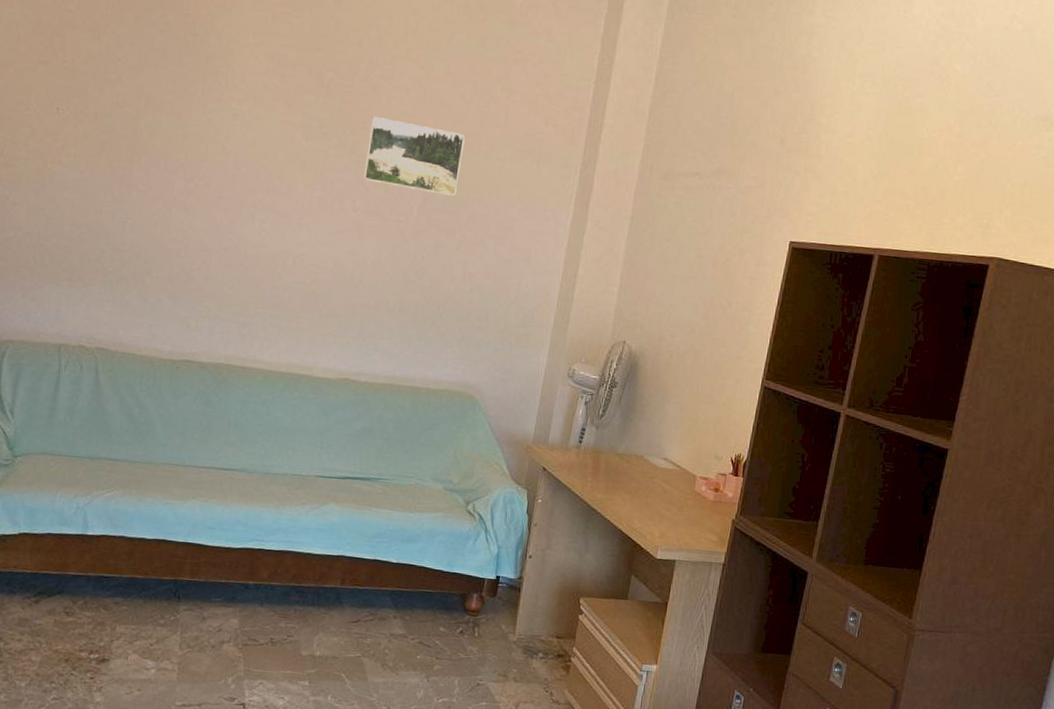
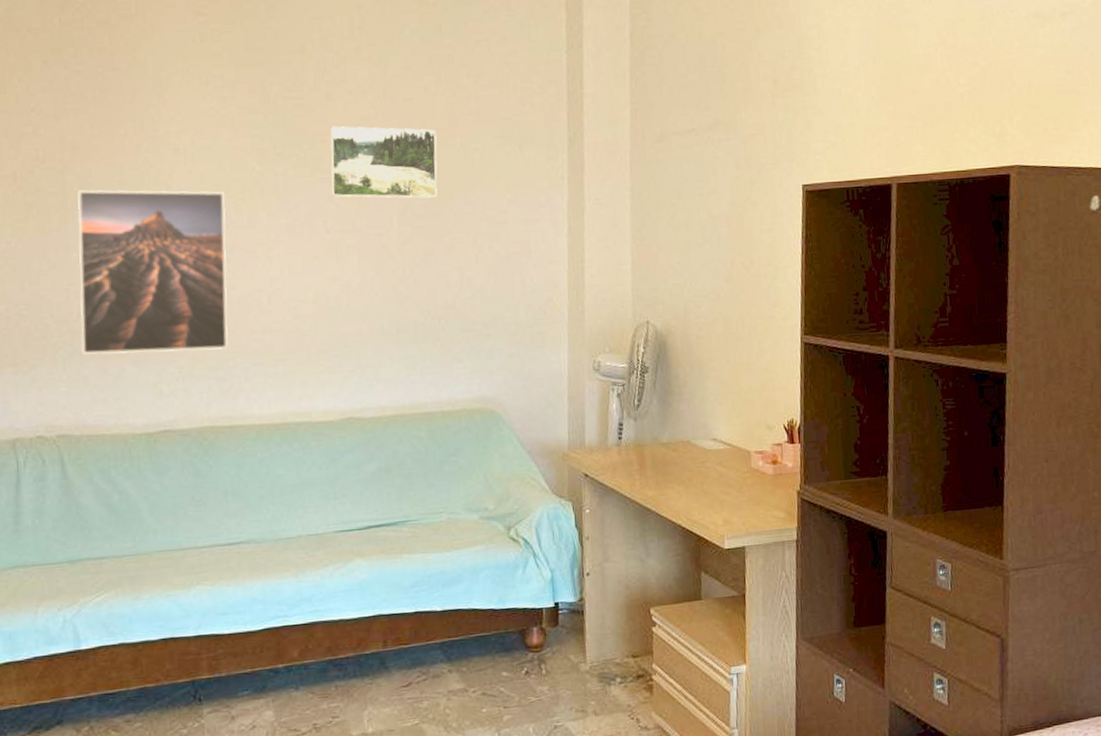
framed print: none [128,137,270,298] -> present [77,190,229,354]

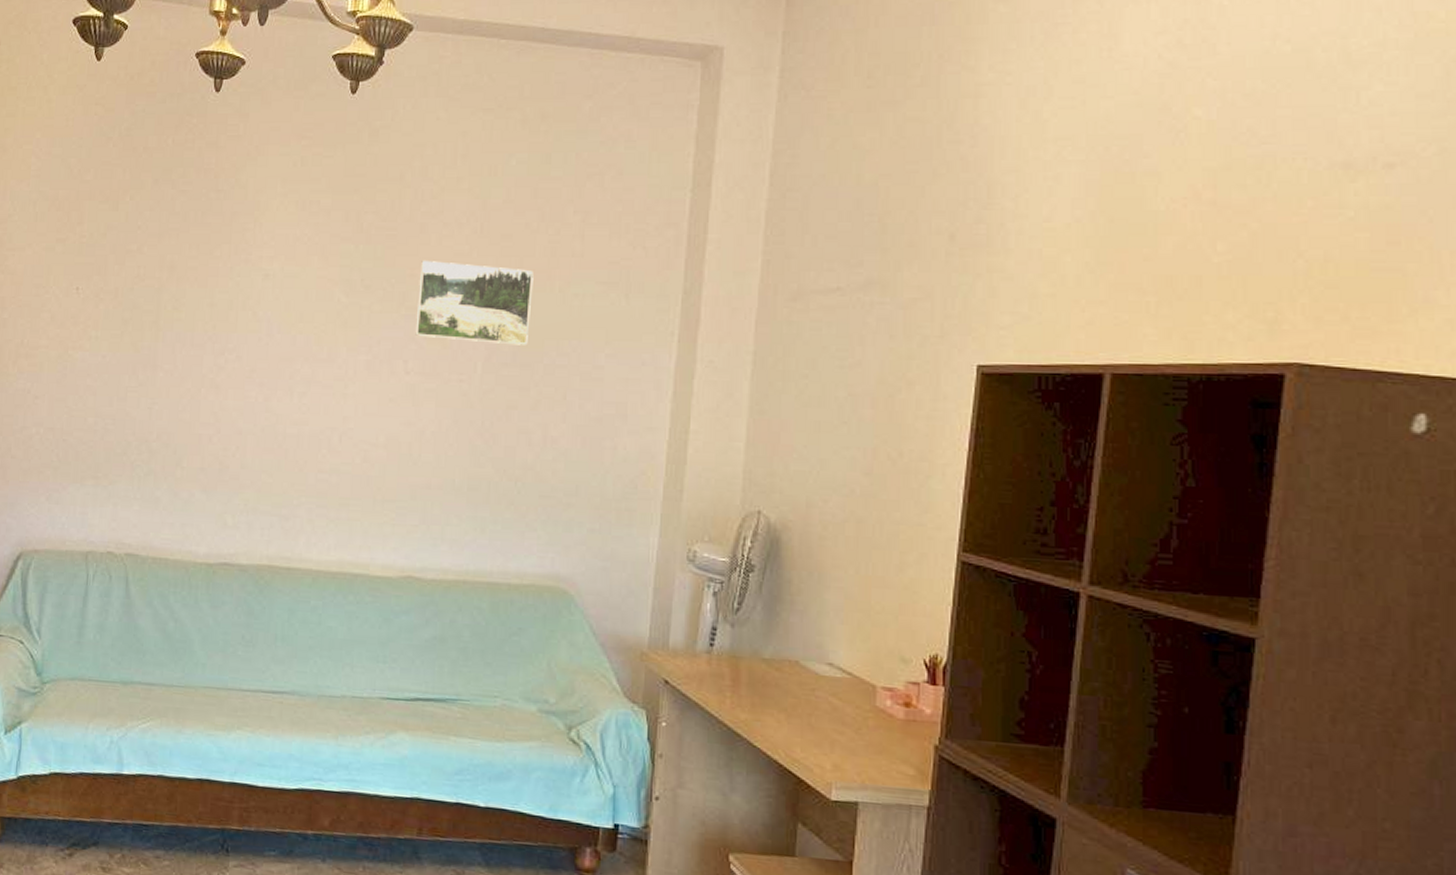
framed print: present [77,190,229,354] -> none [156,310,308,486]

